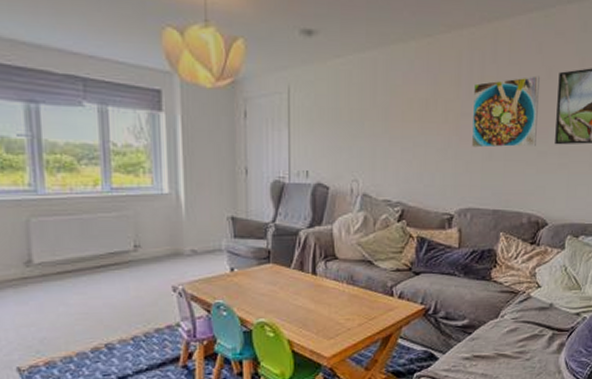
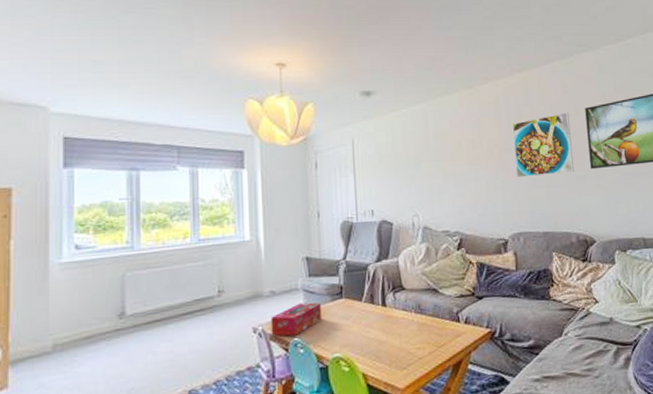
tissue box: none [191,265,246,298] -> present [270,302,321,337]

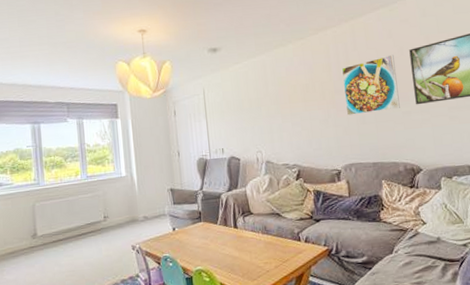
tissue box: present [270,302,321,337] -> none [145,225,185,253]

